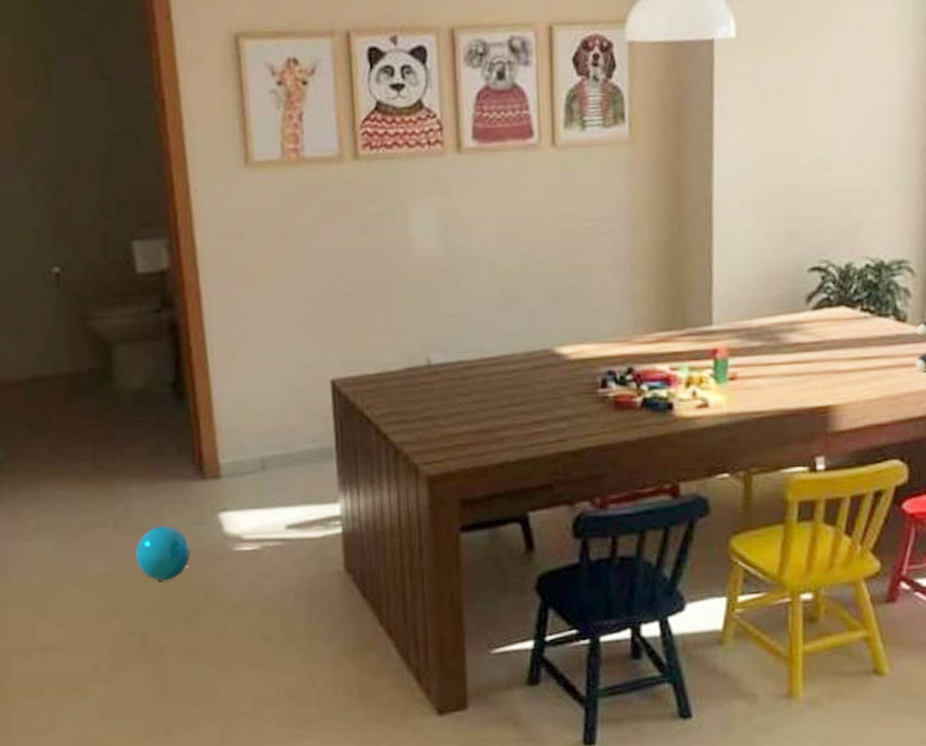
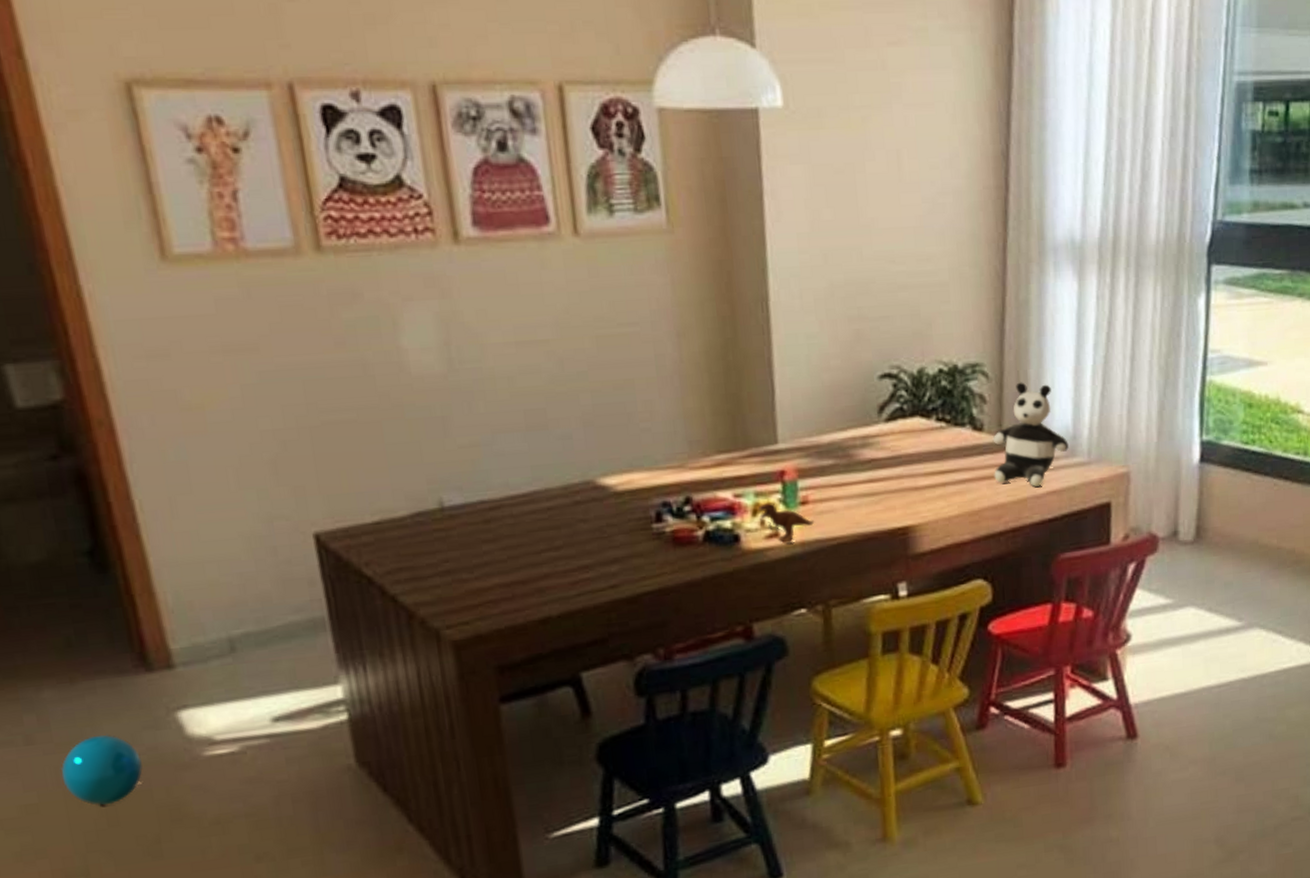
toy dinosaur: none [691,377,742,414] -> present [757,502,815,544]

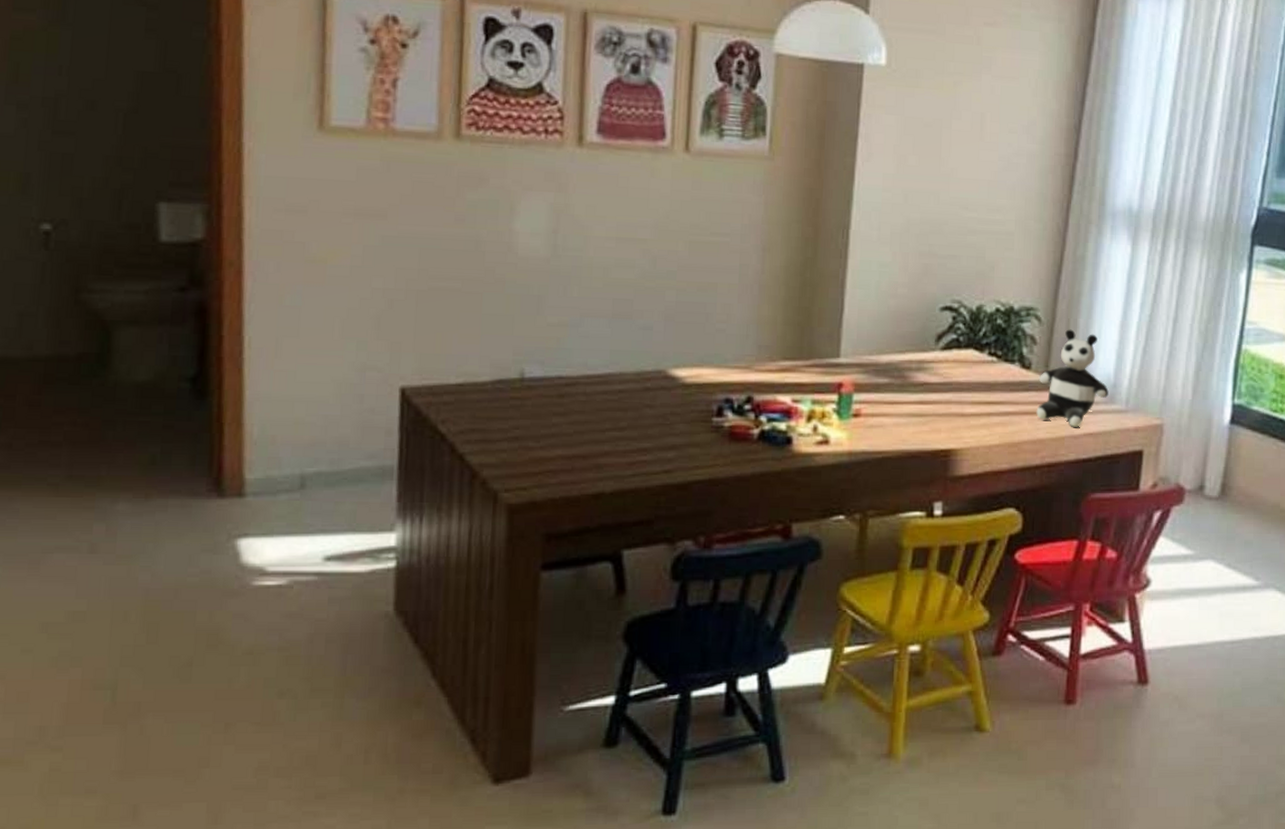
ball: present [60,734,143,806] -> none [114,552,193,622]
toy dinosaur: present [757,502,815,544] -> none [812,411,864,452]

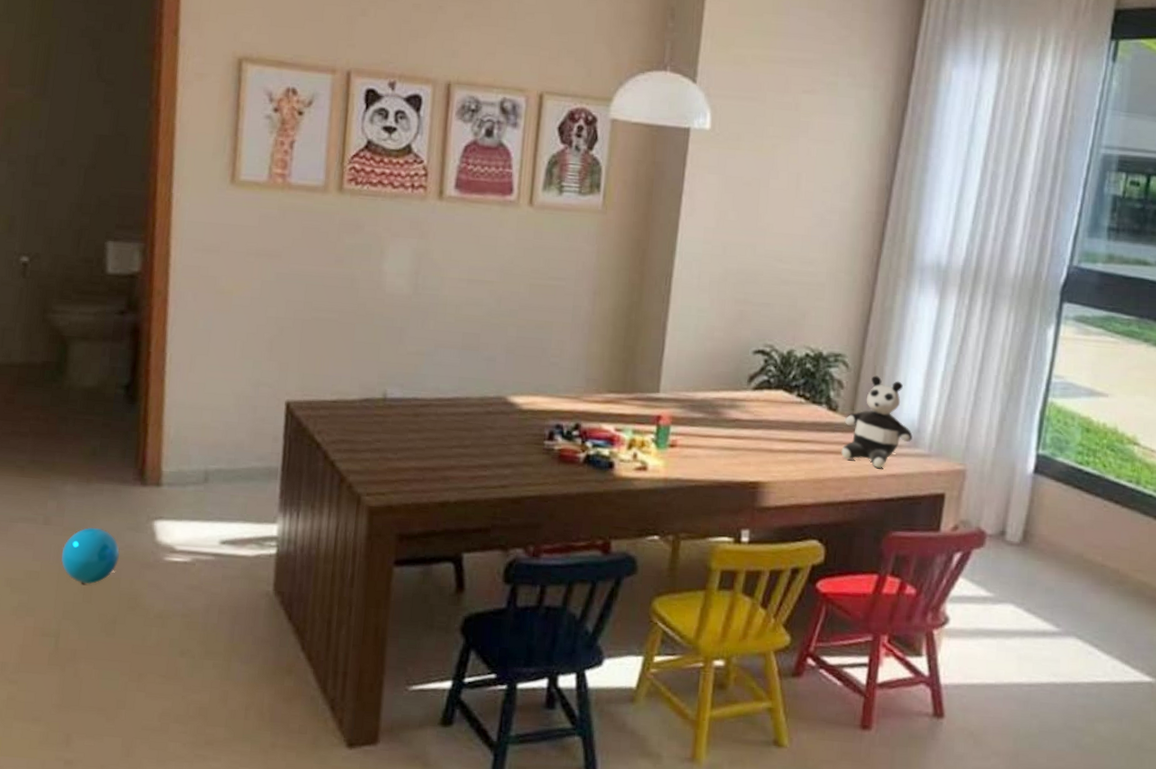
ball: none [114,552,193,622] -> present [61,527,120,585]

